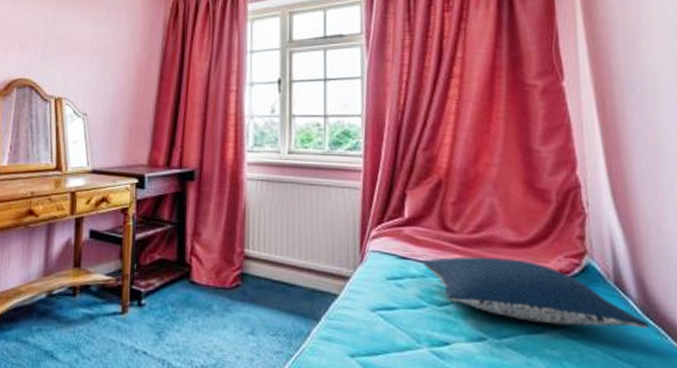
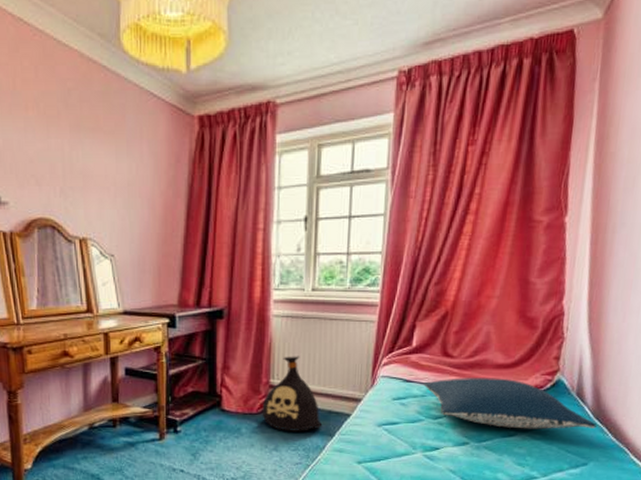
bag: none [236,223,305,313] -> present [262,356,322,431]

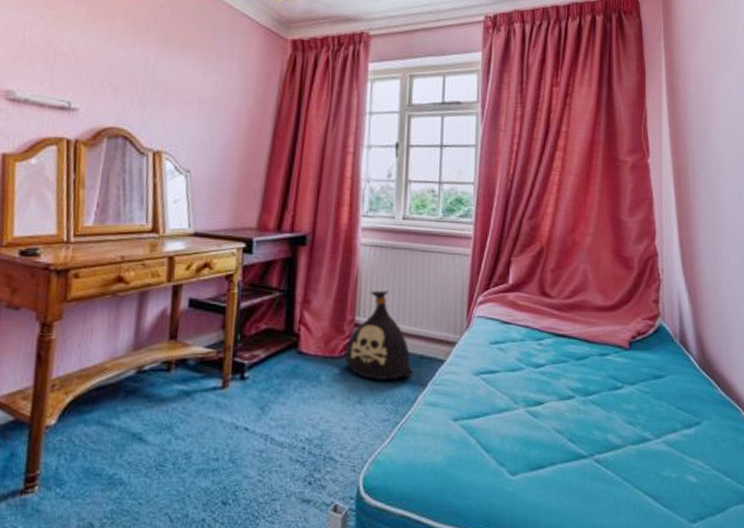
pillow: present [423,378,598,429] -> none [522,320,705,381]

